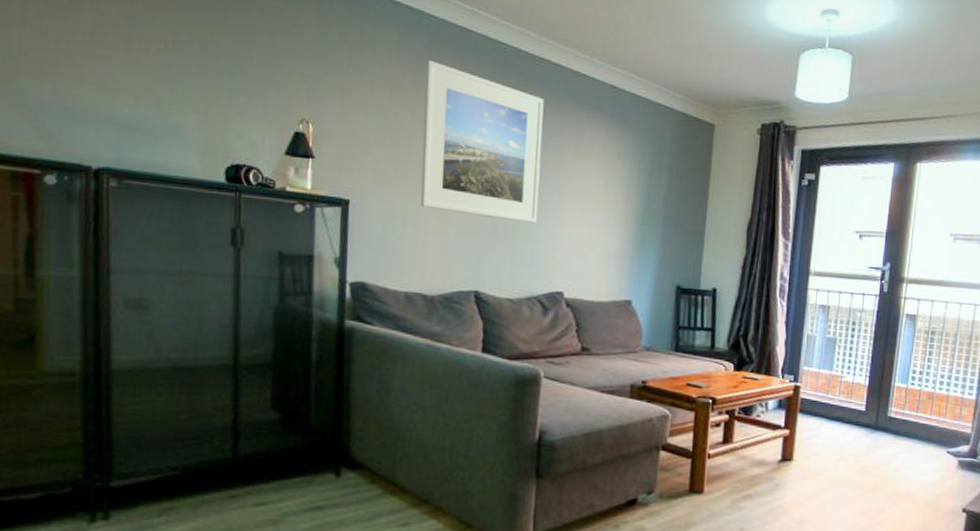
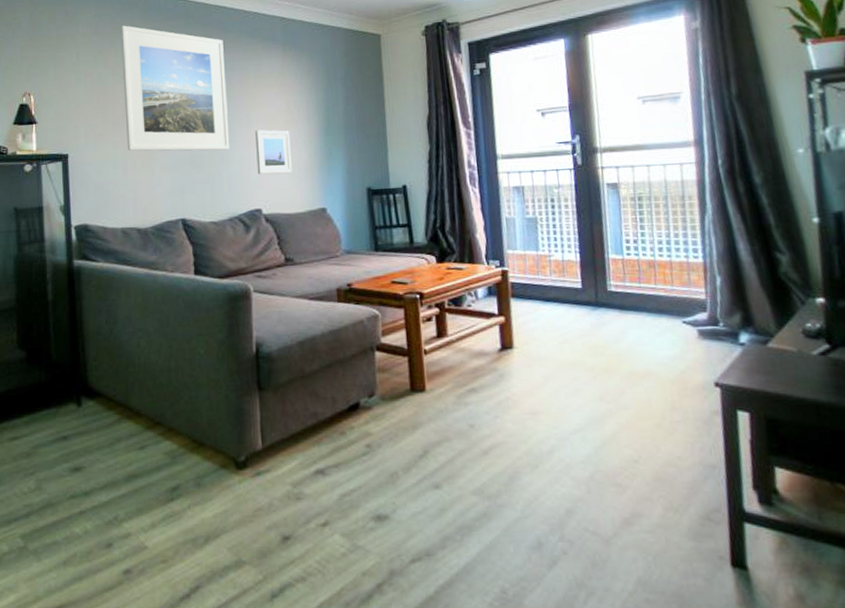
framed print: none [564,206,605,259] -> present [255,129,292,175]

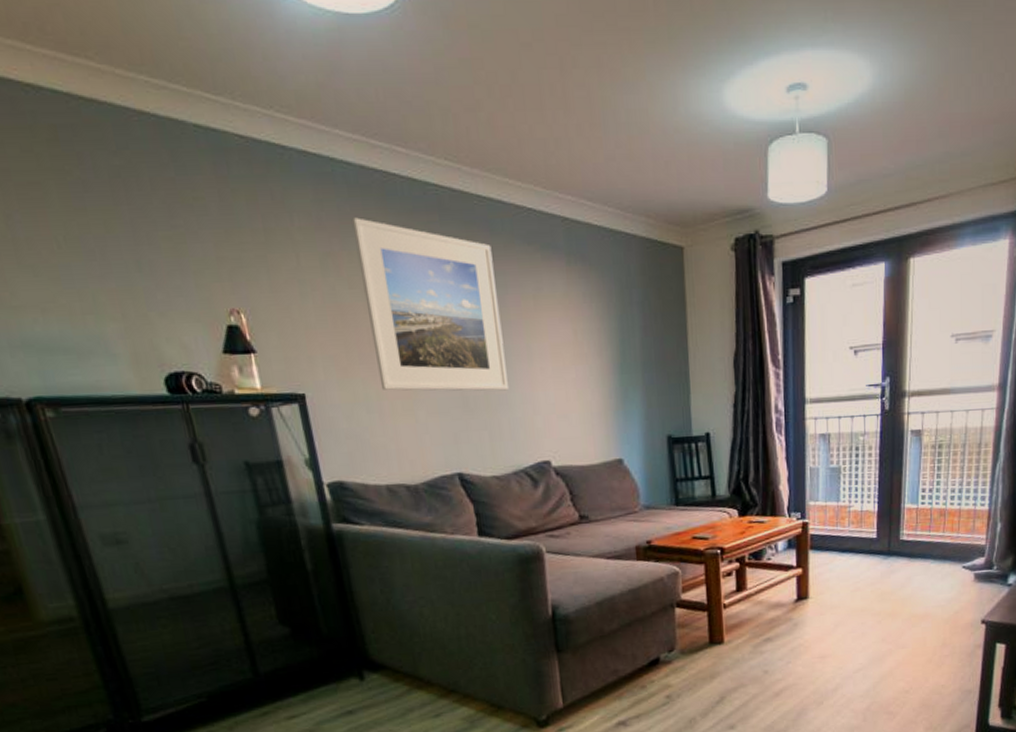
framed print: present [255,129,292,175] -> none [538,365,584,421]

